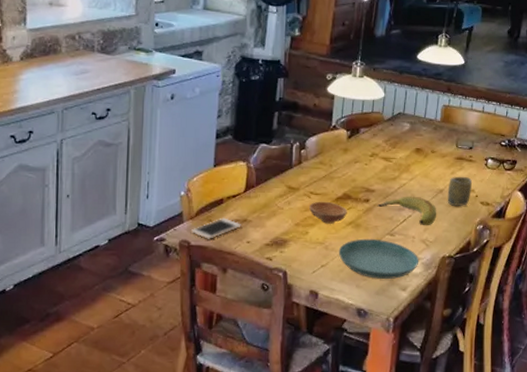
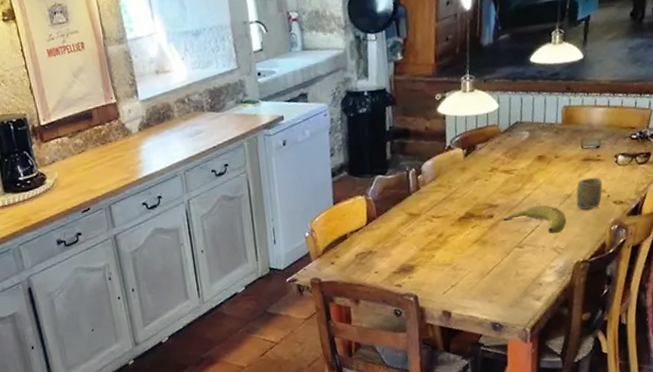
cell phone: present [191,217,241,239] -> none [320,252,368,275]
bowl: present [309,201,347,224] -> none [432,222,472,245]
saucer: present [338,238,419,279] -> none [467,253,552,292]

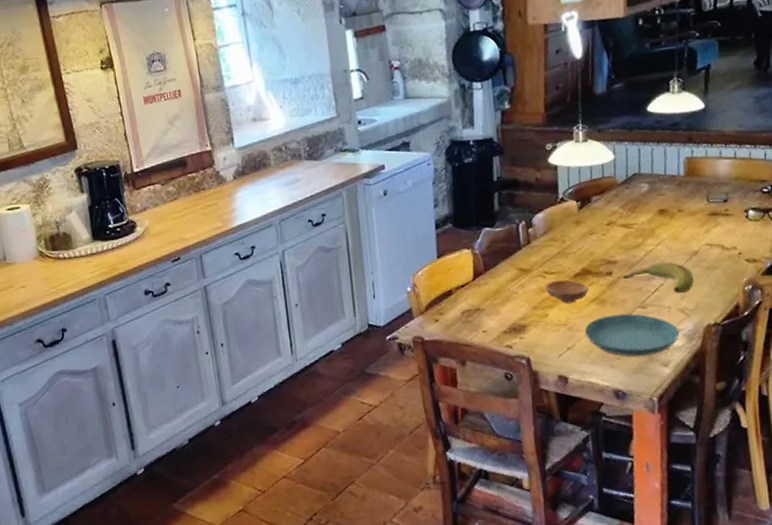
bowl: none [432,222,472,245] -> present [545,279,589,303]
saucer: none [467,253,552,292] -> present [584,313,680,357]
cup: present [576,177,602,210] -> none [703,233,733,268]

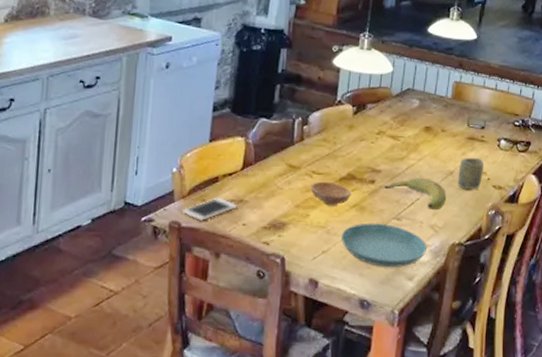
cell phone: none [423,309,475,333] -> present [183,197,237,221]
cup: none [703,233,733,268] -> present [458,157,484,189]

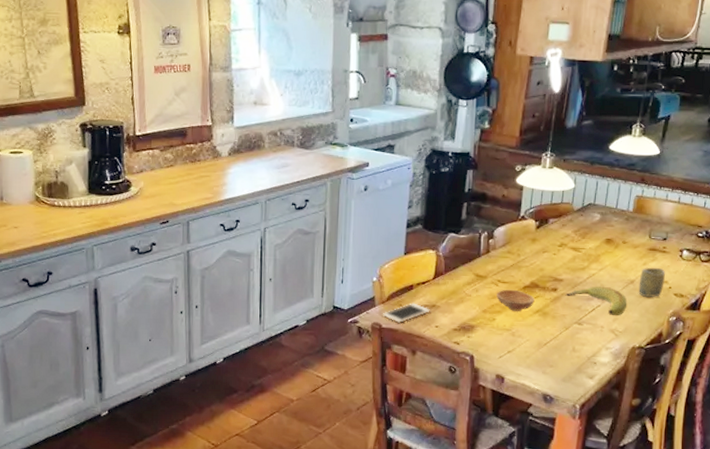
saucer: present [341,223,427,267] -> none [525,326,608,367]

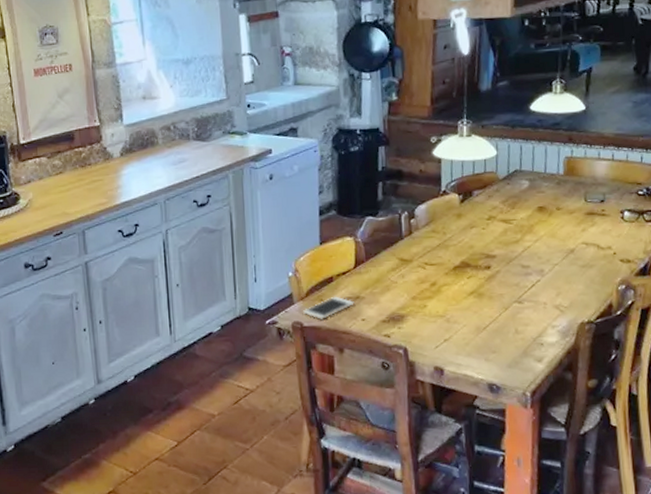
bowl: present [497,289,535,311] -> none [425,271,468,295]
banana: present [565,286,628,315] -> none [500,258,570,290]
cup: present [638,267,665,297] -> none [579,232,608,266]

